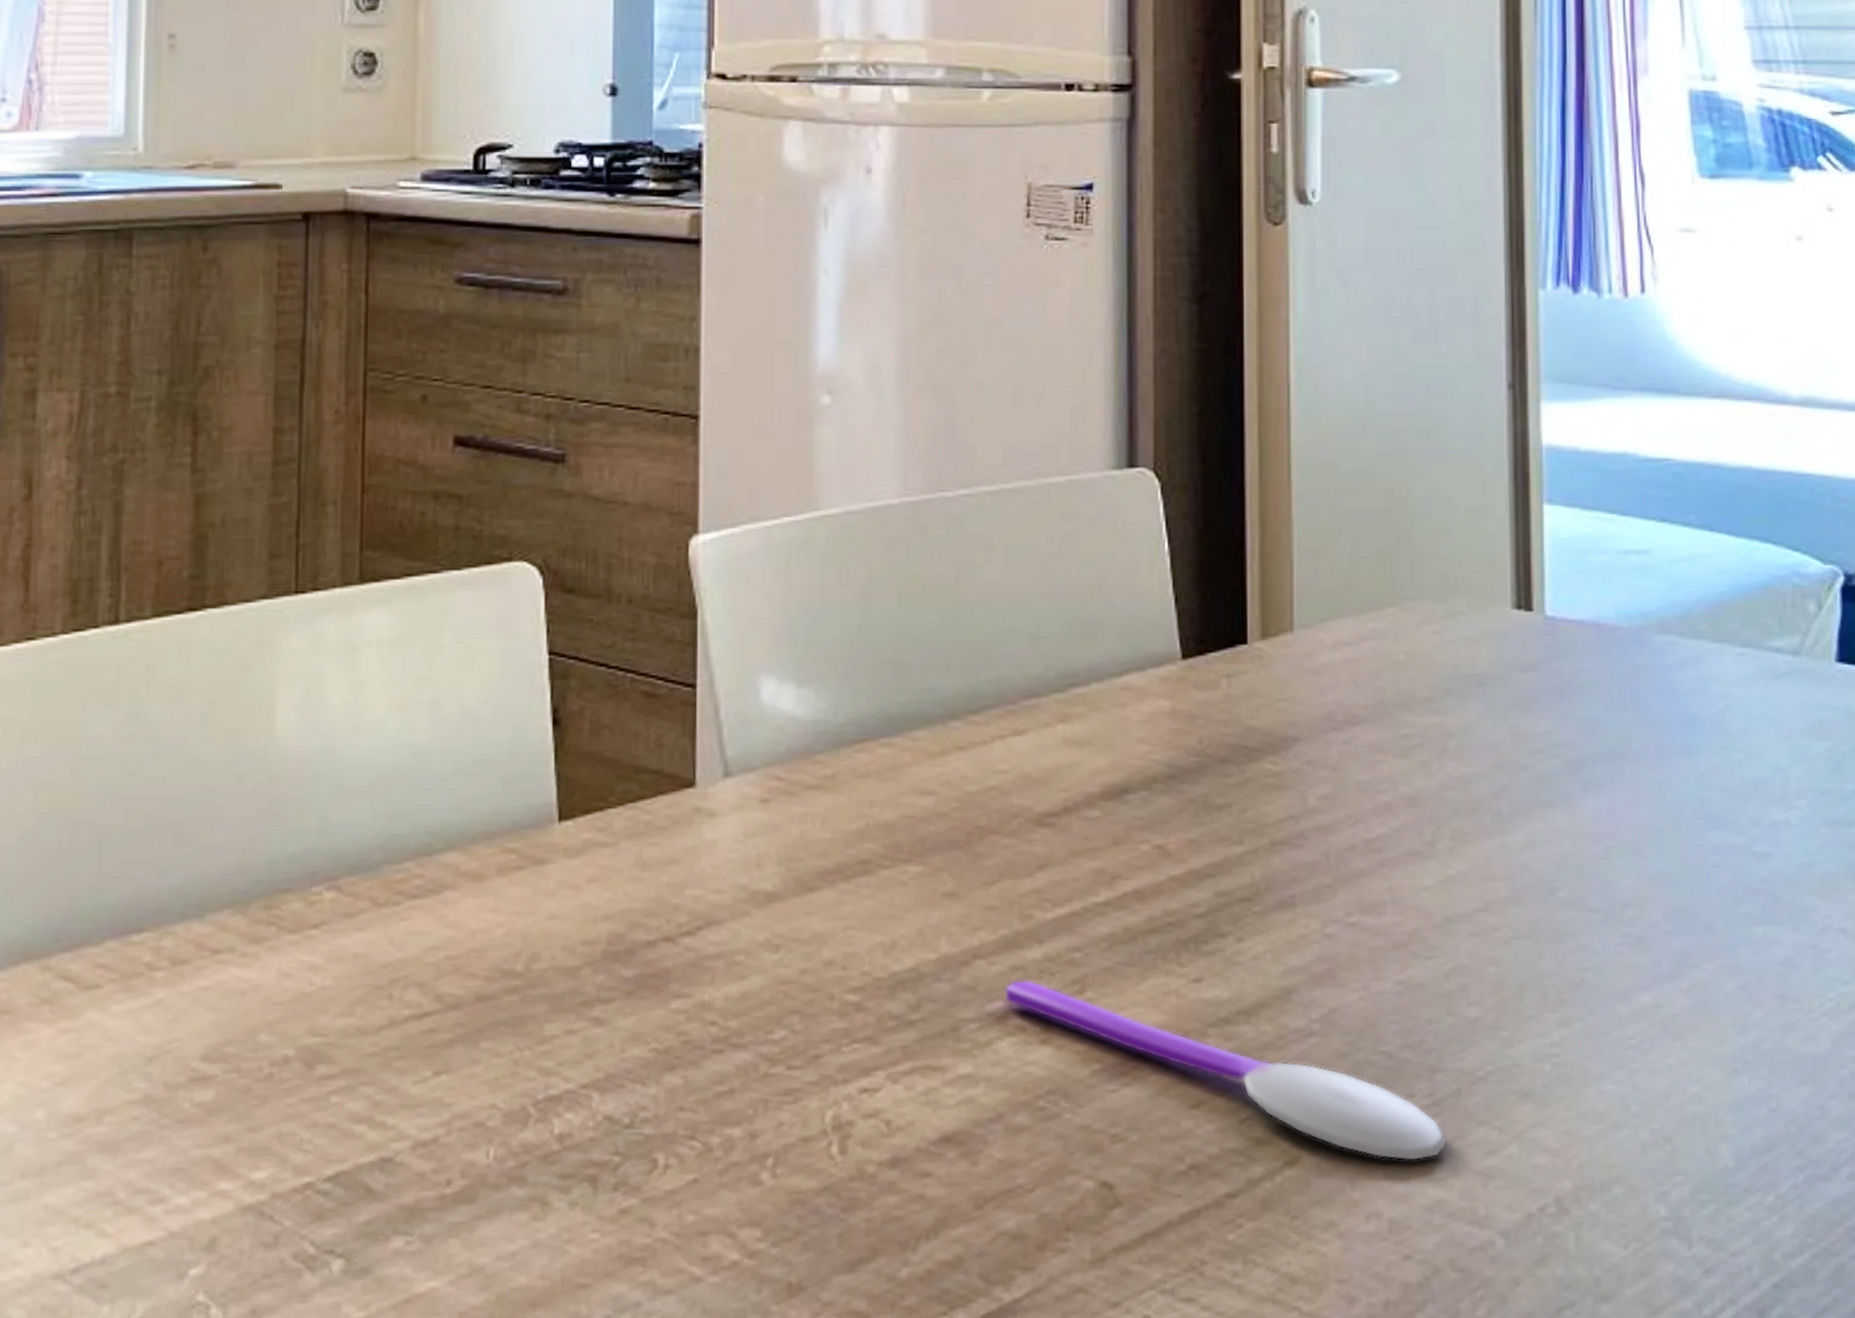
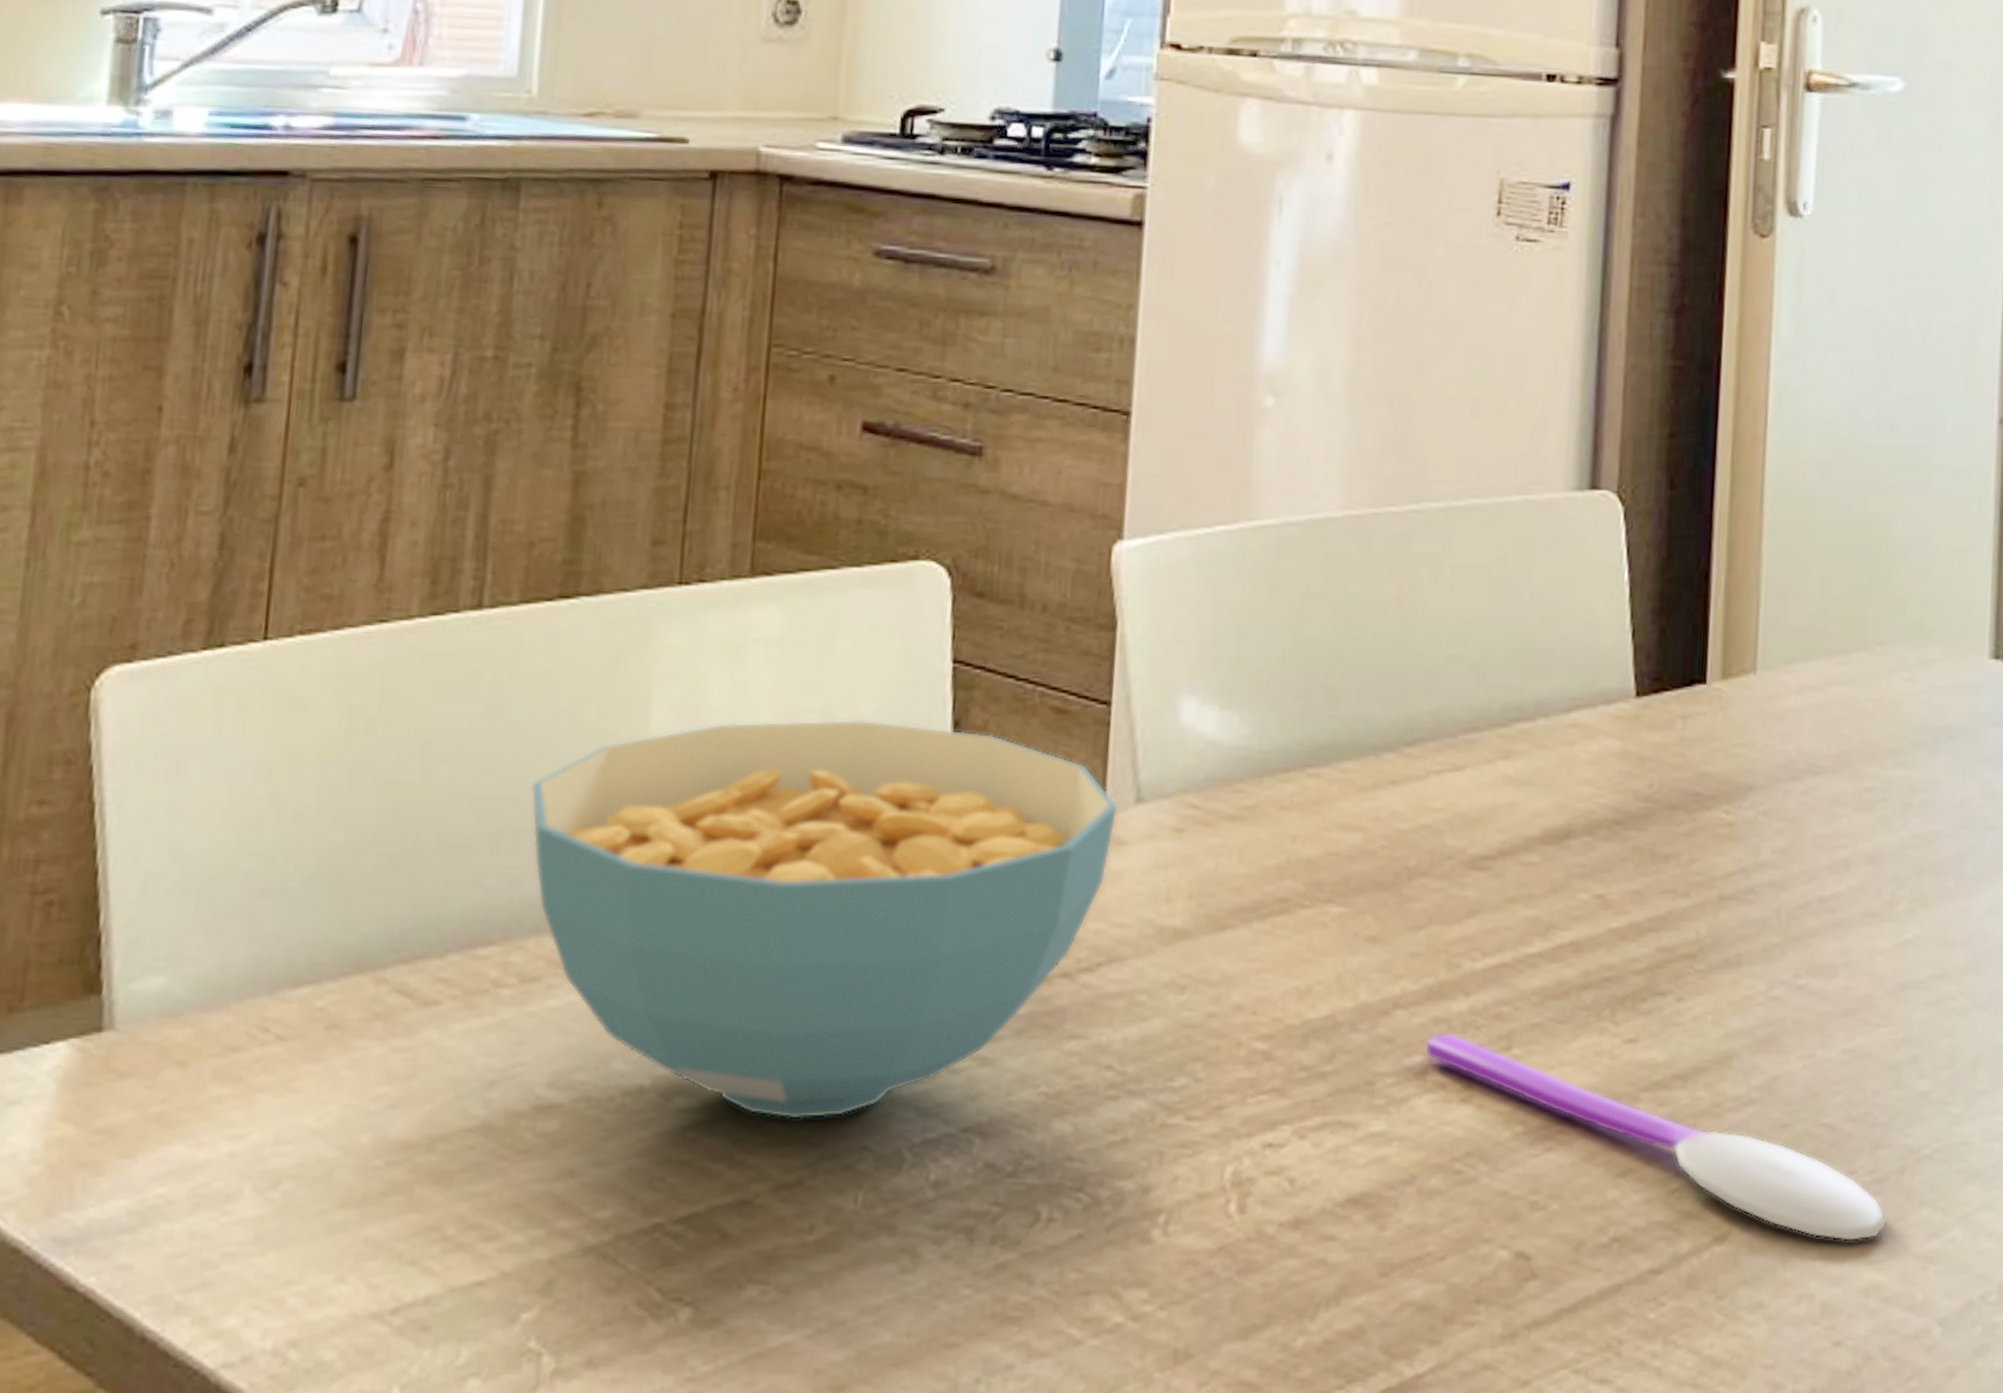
cereal bowl: none [172,710,708,1082] -> present [530,719,1118,1119]

